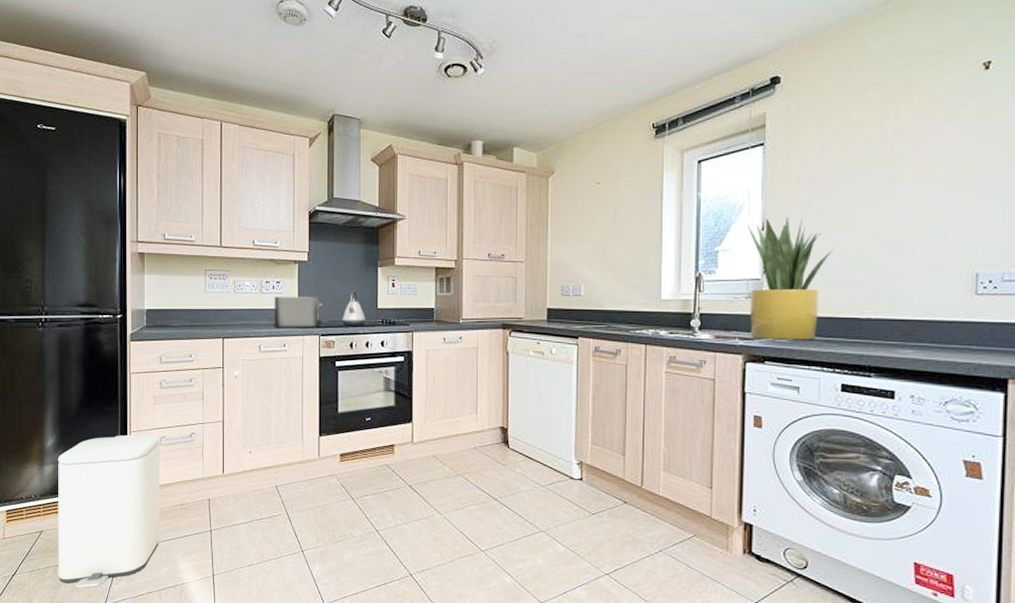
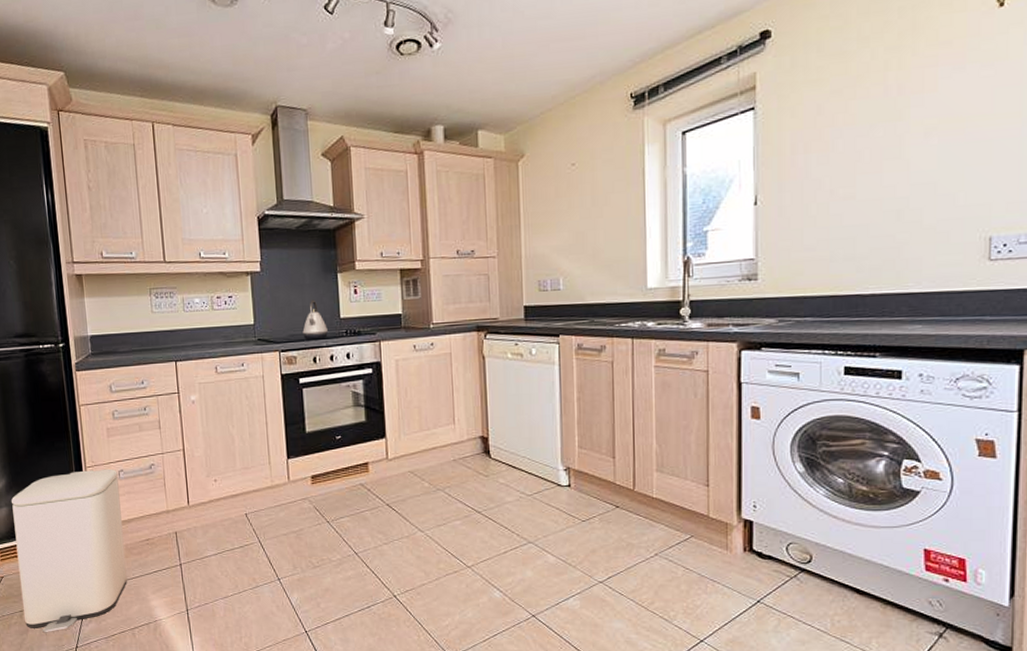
toaster: present [274,296,323,329] -> none [227,310,282,347]
planter: present [748,217,833,340] -> none [739,188,833,324]

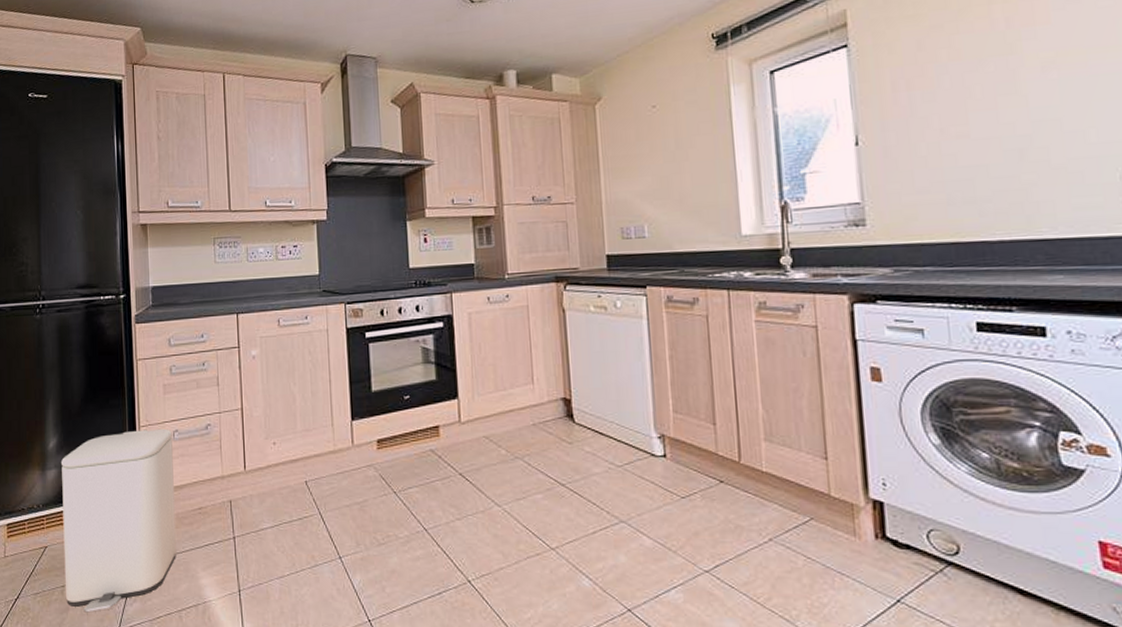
kettle: present [302,299,328,340] -> none [369,249,396,292]

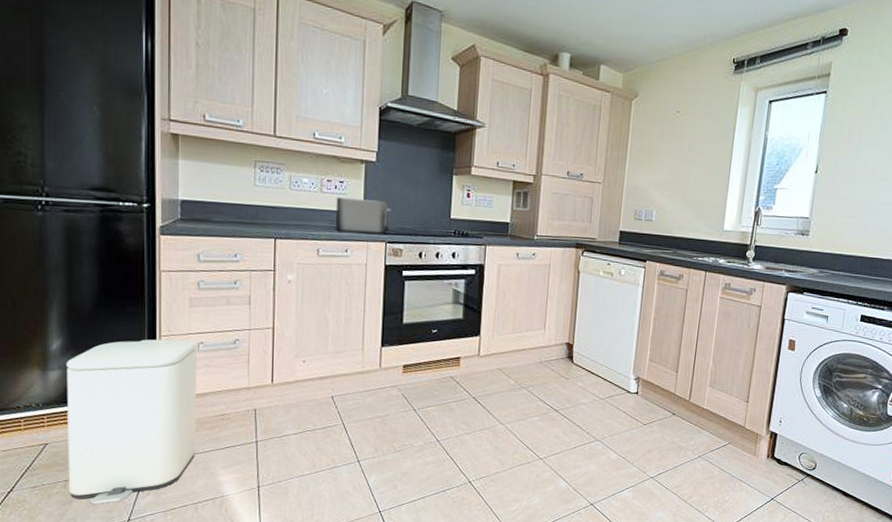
toaster: none [291,259,348,299] -> present [335,197,391,235]

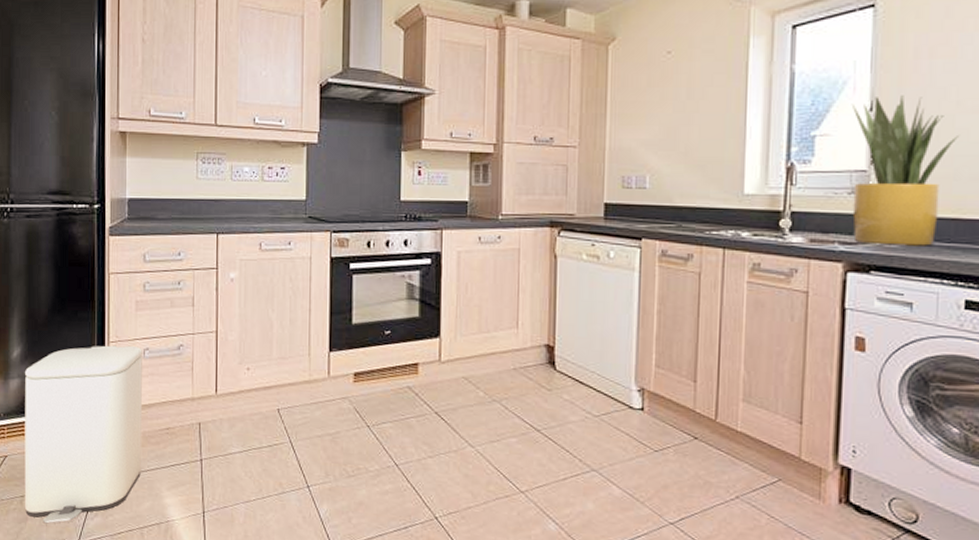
toaster: present [335,197,391,235] -> none [277,185,335,224]
planter: none [795,163,870,276] -> present [852,95,958,246]

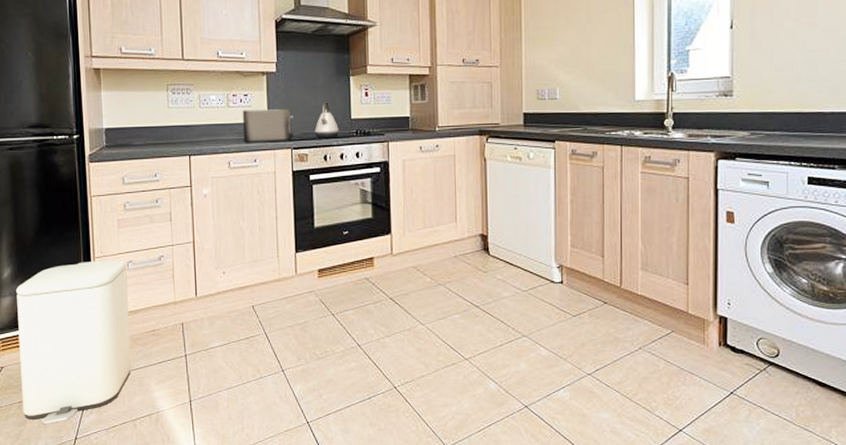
toaster: none [277,185,335,224] -> present [242,109,294,143]
kettle: none [358,178,386,223] -> present [314,100,339,139]
planter: present [852,95,958,246] -> none [717,15,798,136]

